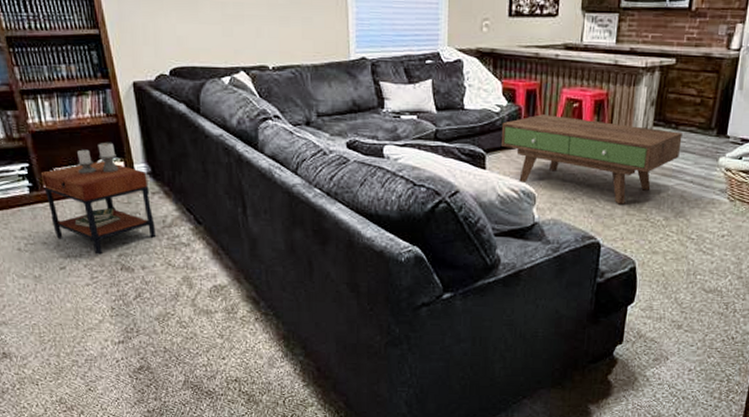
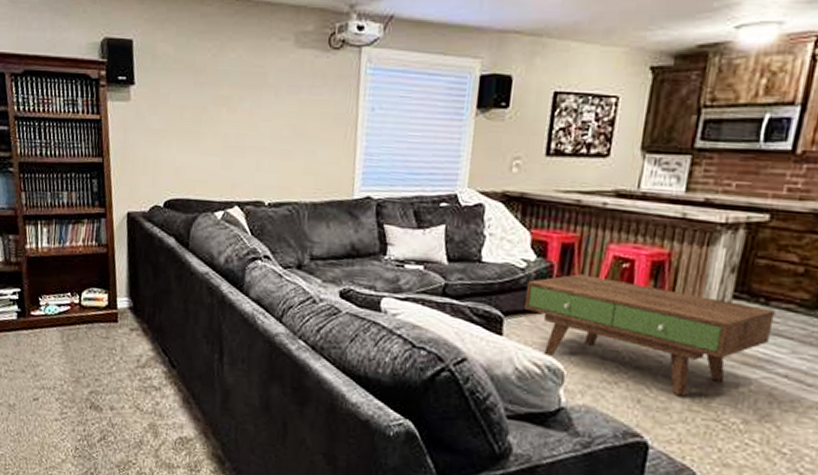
side table: present [40,143,157,255] -> none [29,273,129,390]

